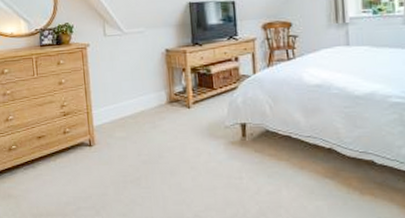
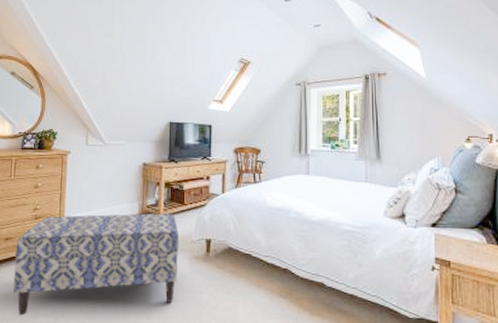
bench: none [49,99,215,210] -> present [13,213,180,316]

